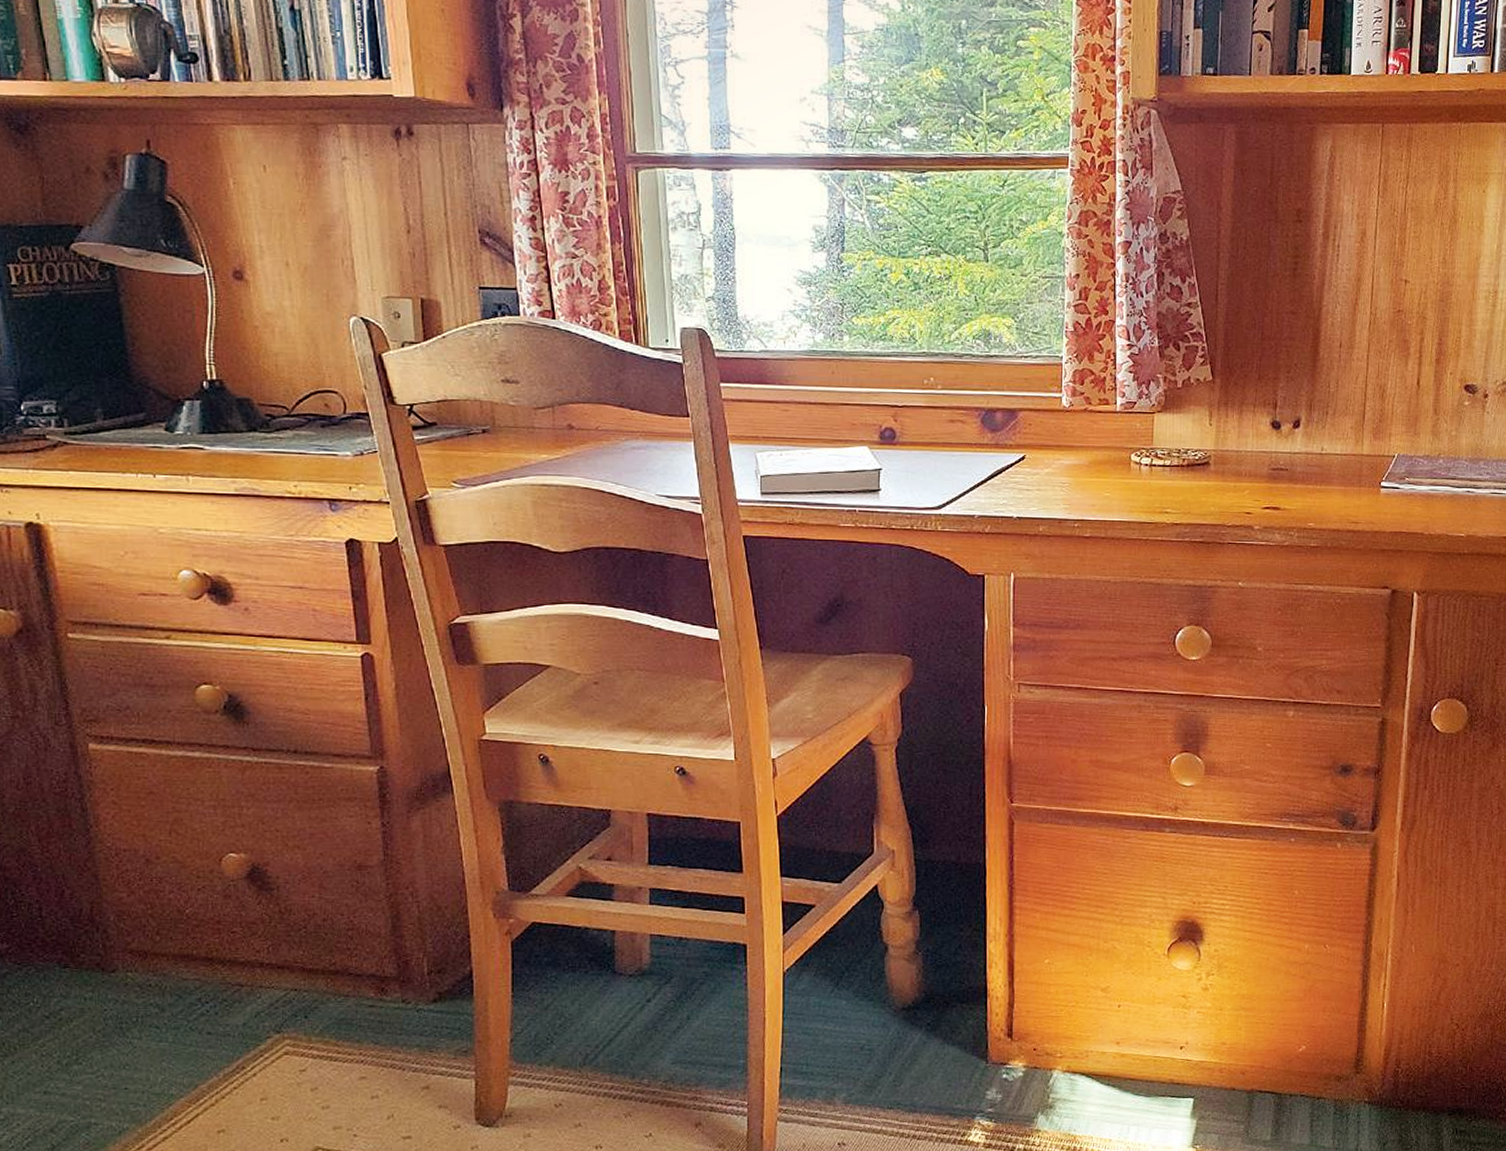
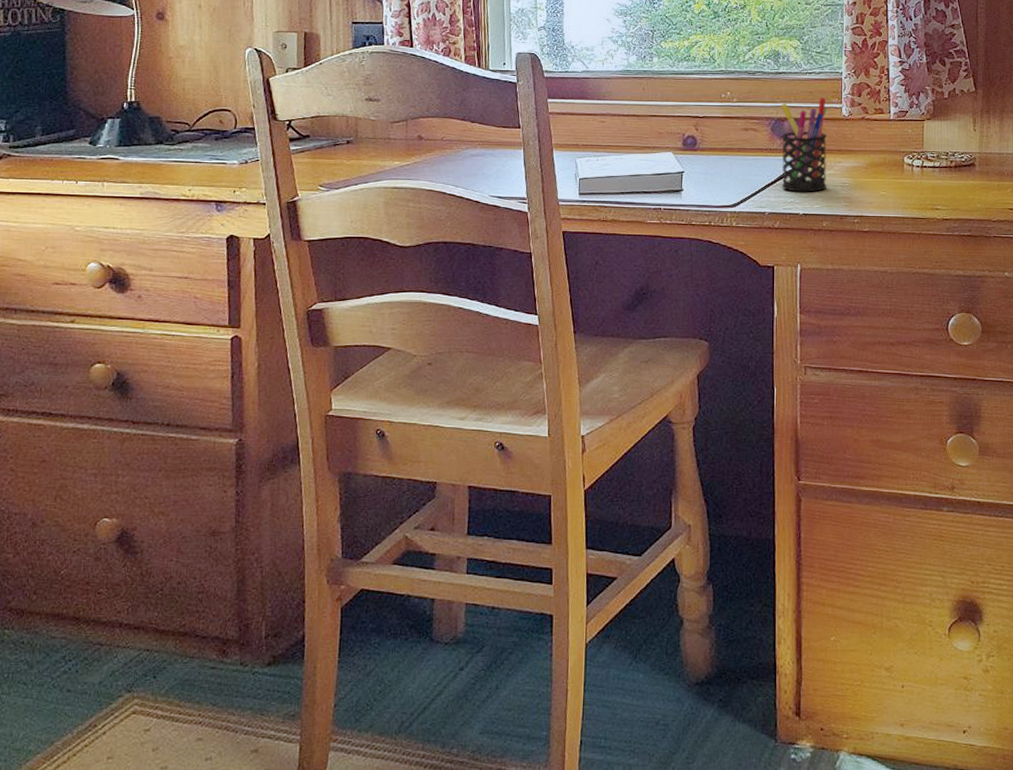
pen holder: none [991,385,1045,493] -> present [780,98,827,192]

